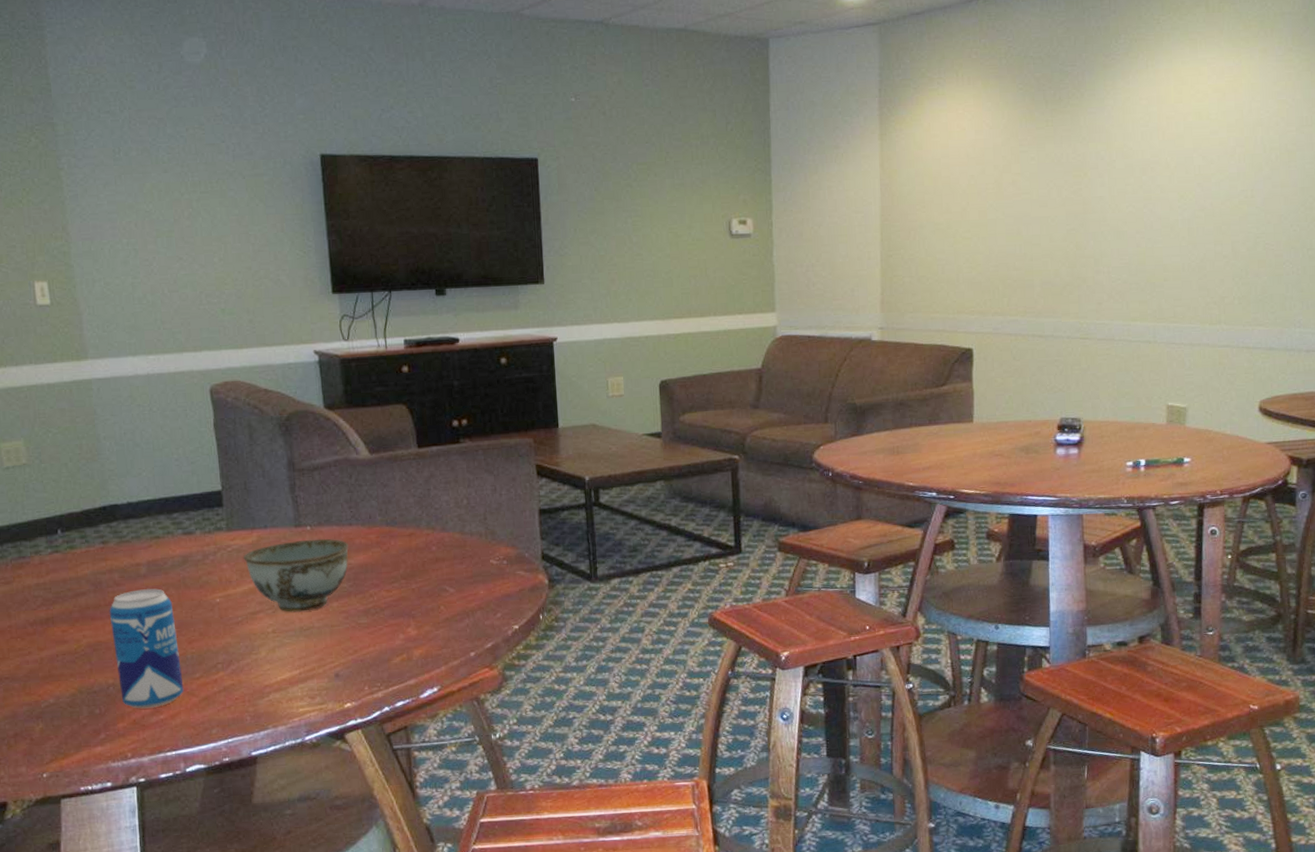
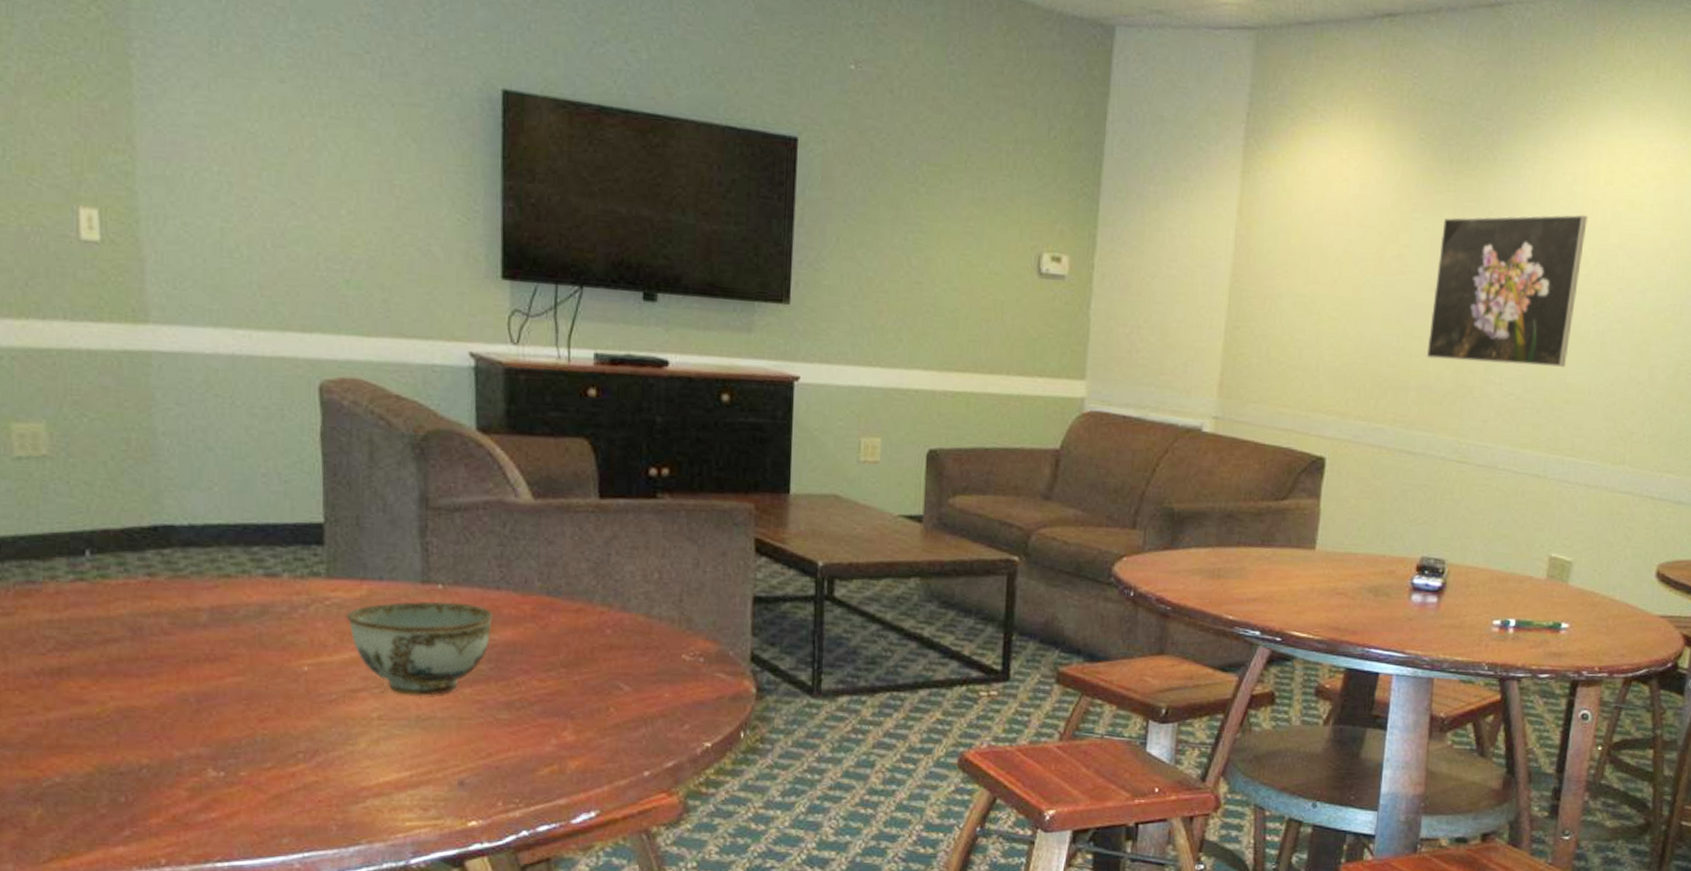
beverage can: present [109,588,184,709] -> none [150,643,248,802]
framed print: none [1044,129,1165,260] -> present [1426,214,1588,367]

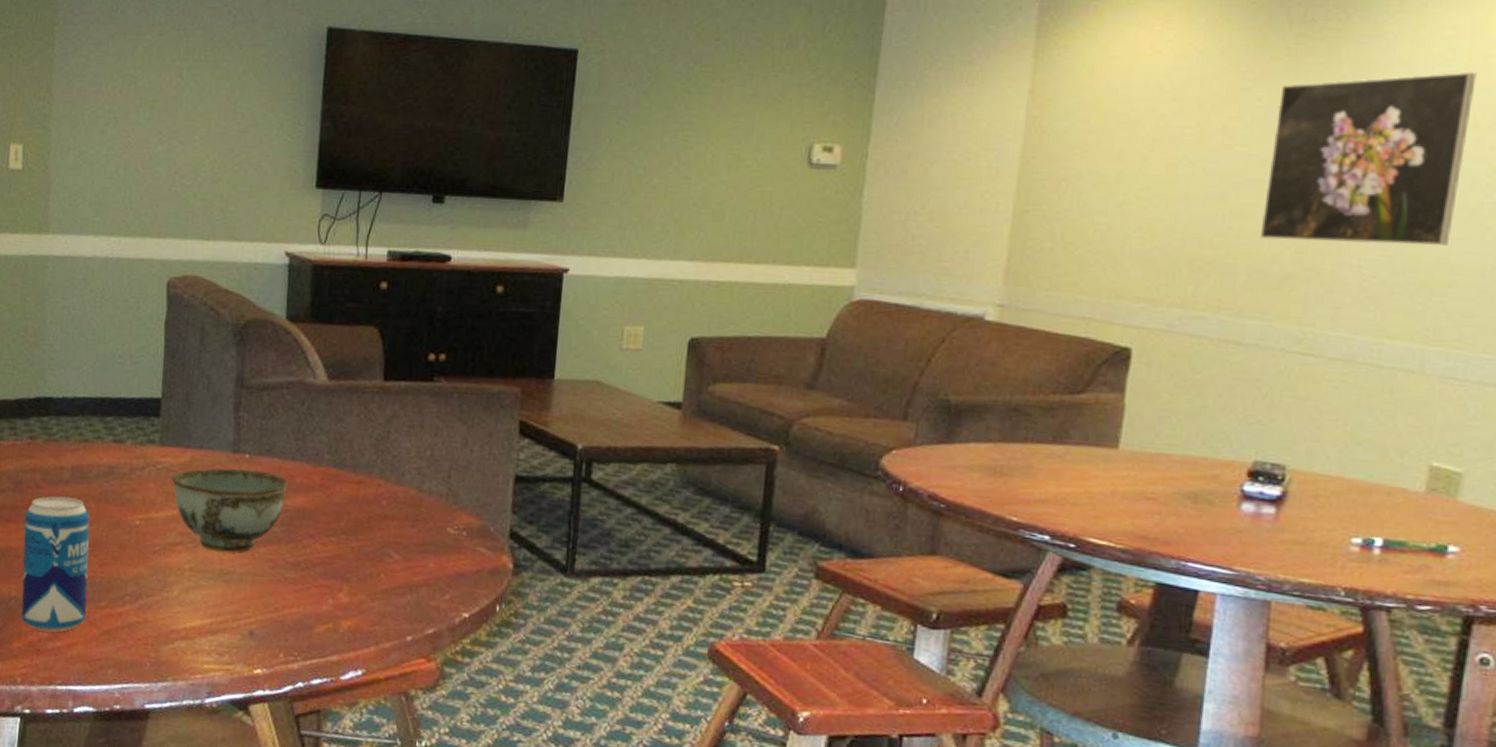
beverage can: none [150,643,248,802] -> present [21,496,90,632]

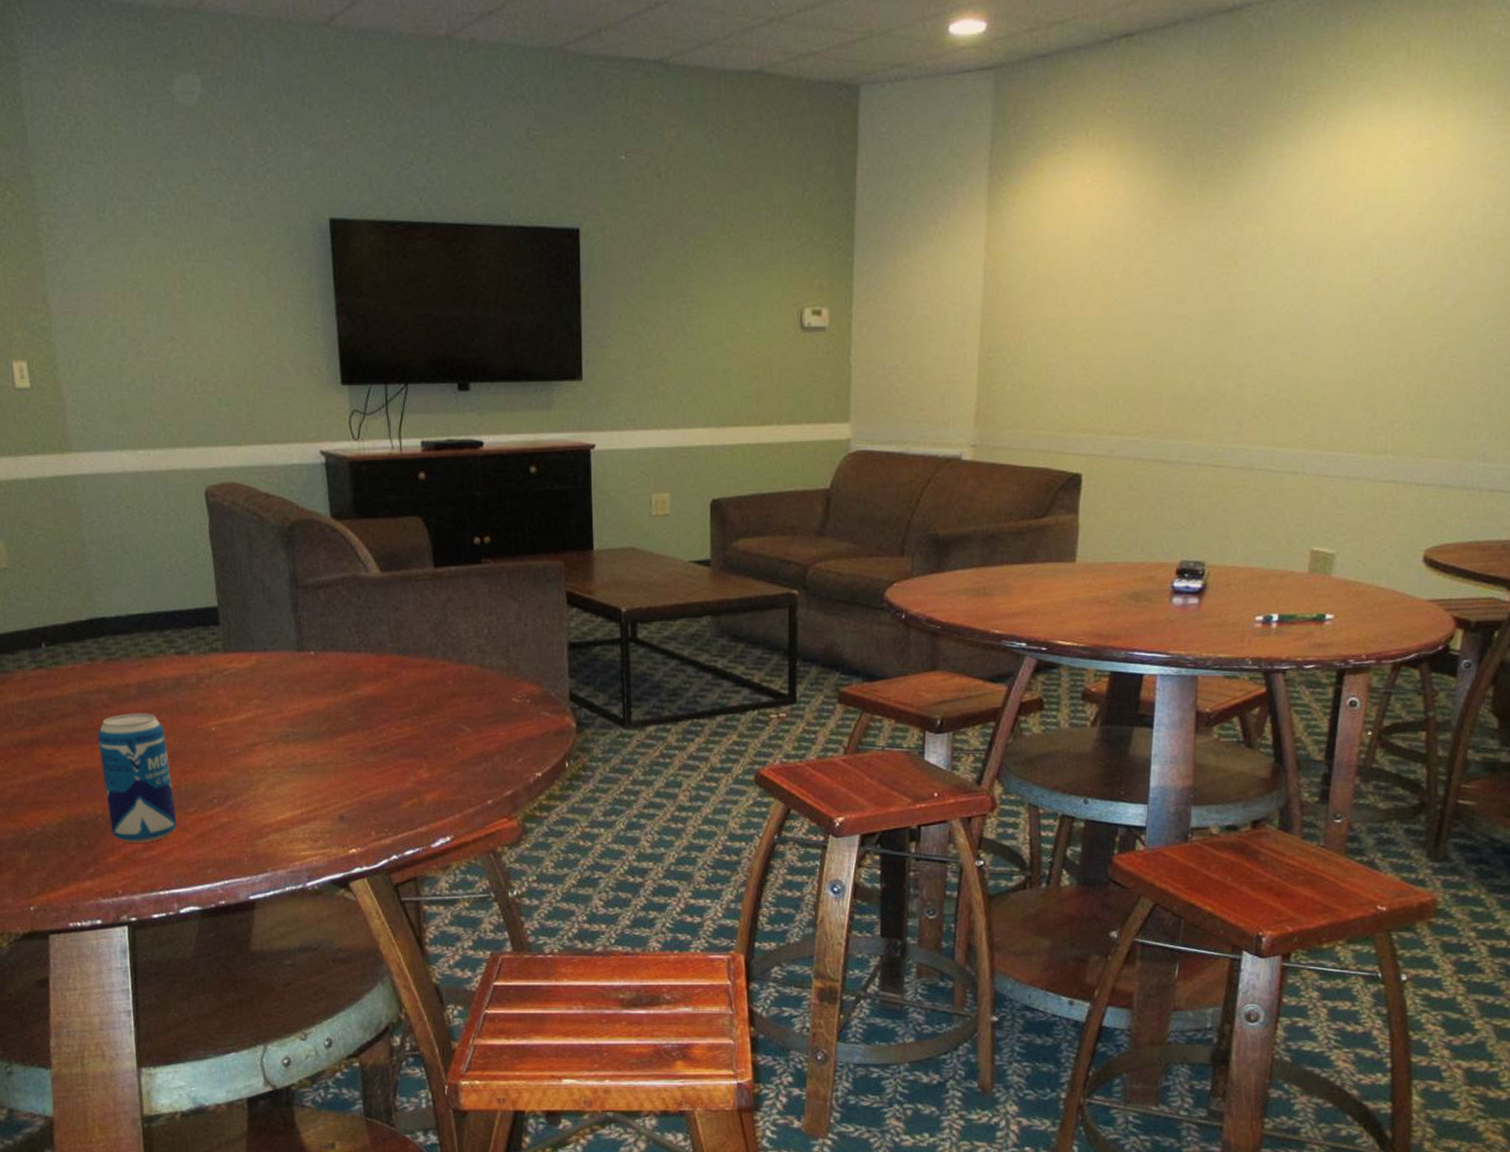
bowl: present [171,468,288,553] -> none [240,665,356,746]
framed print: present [1259,71,1477,246] -> none [1177,208,1339,368]

